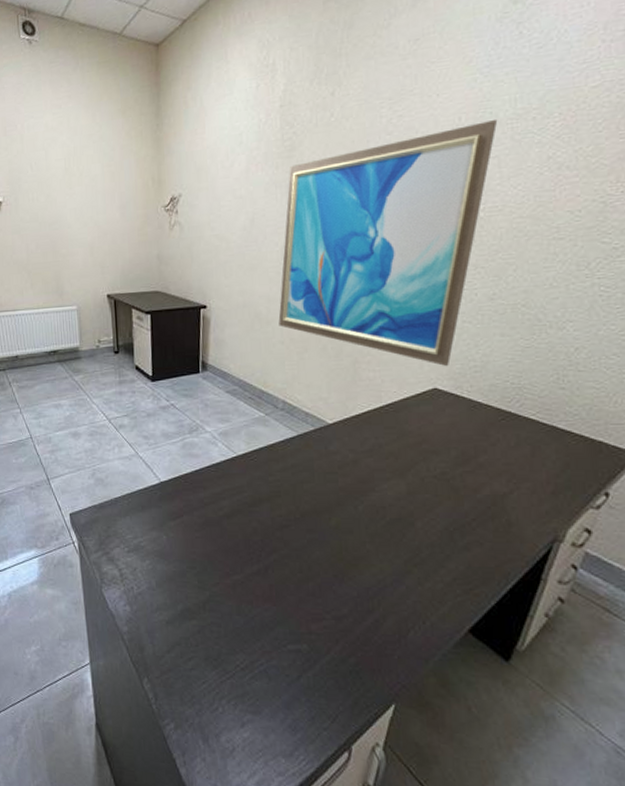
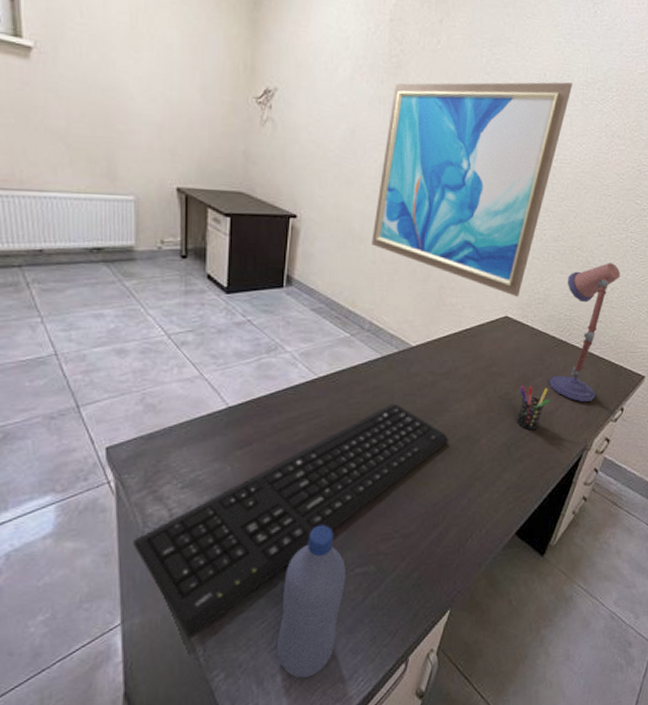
keyboard: none [94,482,379,686] -> present [133,404,449,639]
water bottle: none [218,597,279,745] -> present [276,525,346,678]
pen holder: none [458,463,501,516] -> present [516,385,550,431]
desk lamp: none [498,318,588,484] -> present [549,263,621,402]

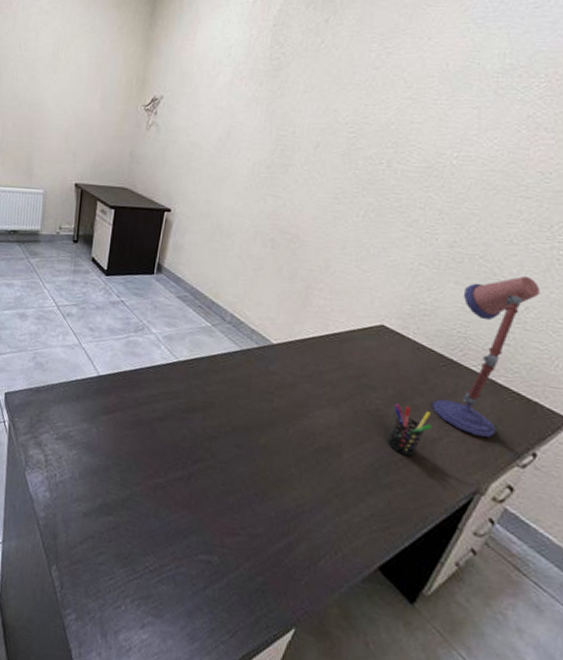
keyboard: present [133,404,449,639] -> none [17,398,307,574]
water bottle: present [276,525,346,678] -> none [120,502,190,647]
wall art: present [371,82,573,298] -> none [239,70,484,306]

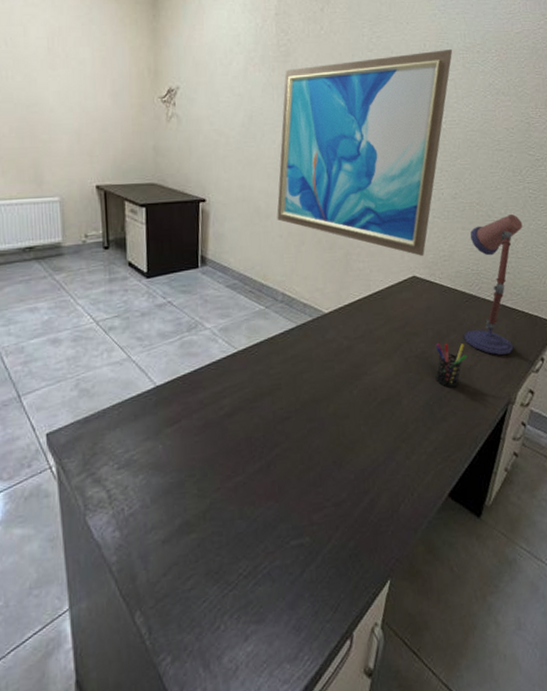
wall art: none [239,70,484,306] -> present [277,48,453,257]

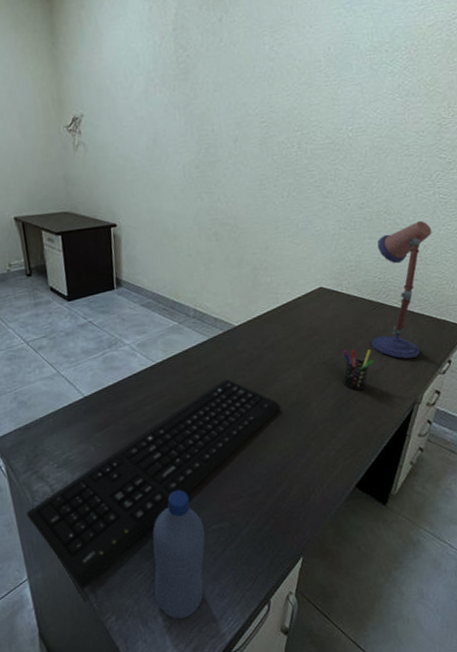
keyboard: none [76,371,371,622] -> present [27,379,282,589]
water bottle: none [219,497,282,660] -> present [152,489,205,619]
wall art: present [277,48,453,257] -> none [185,50,359,268]

